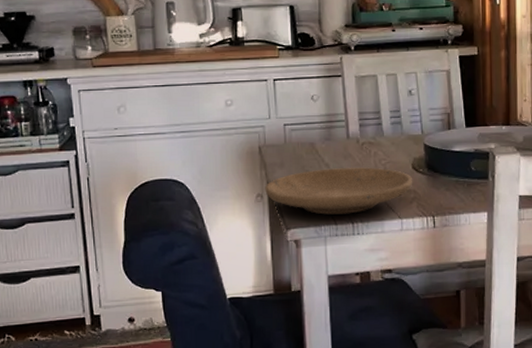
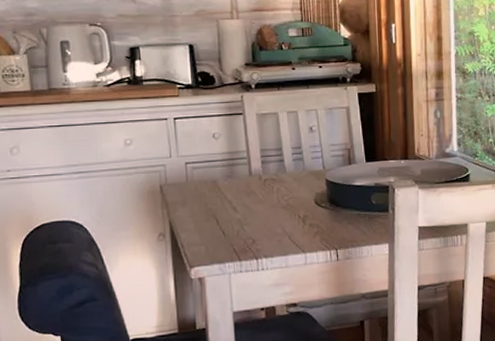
plate: present [265,167,413,215] -> none [167,203,316,252]

